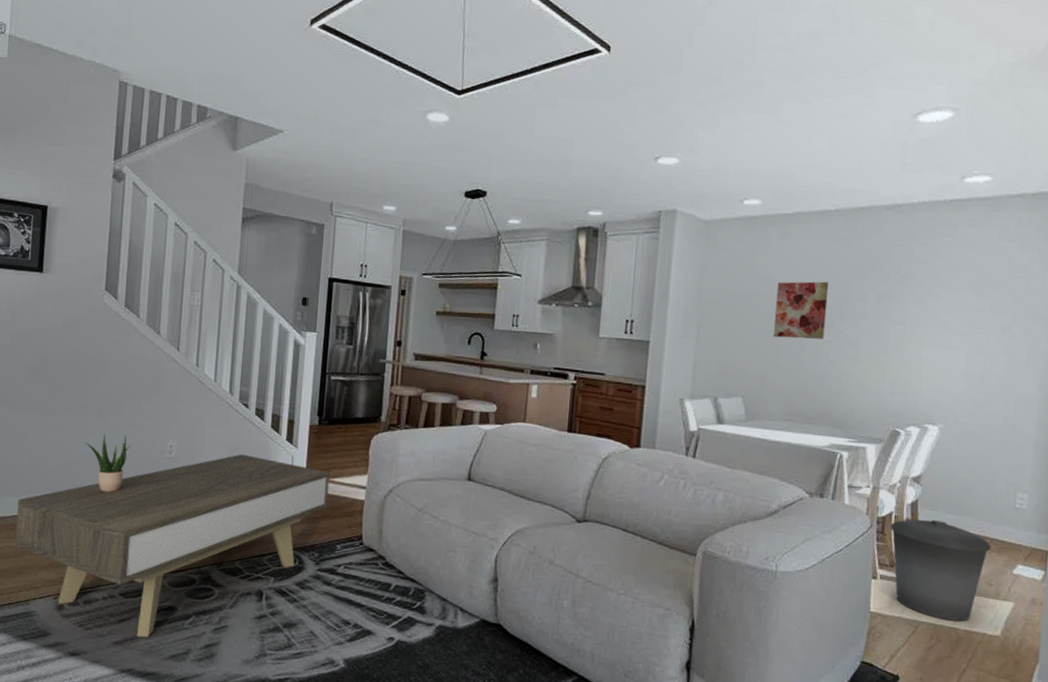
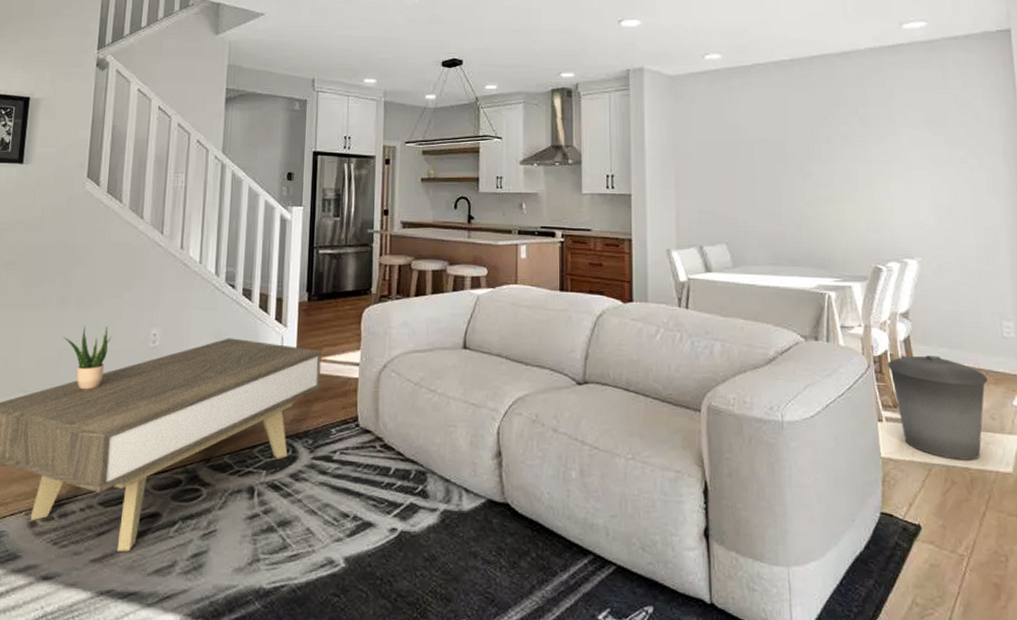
wall art: present [773,281,829,340] -> none [746,127,797,183]

